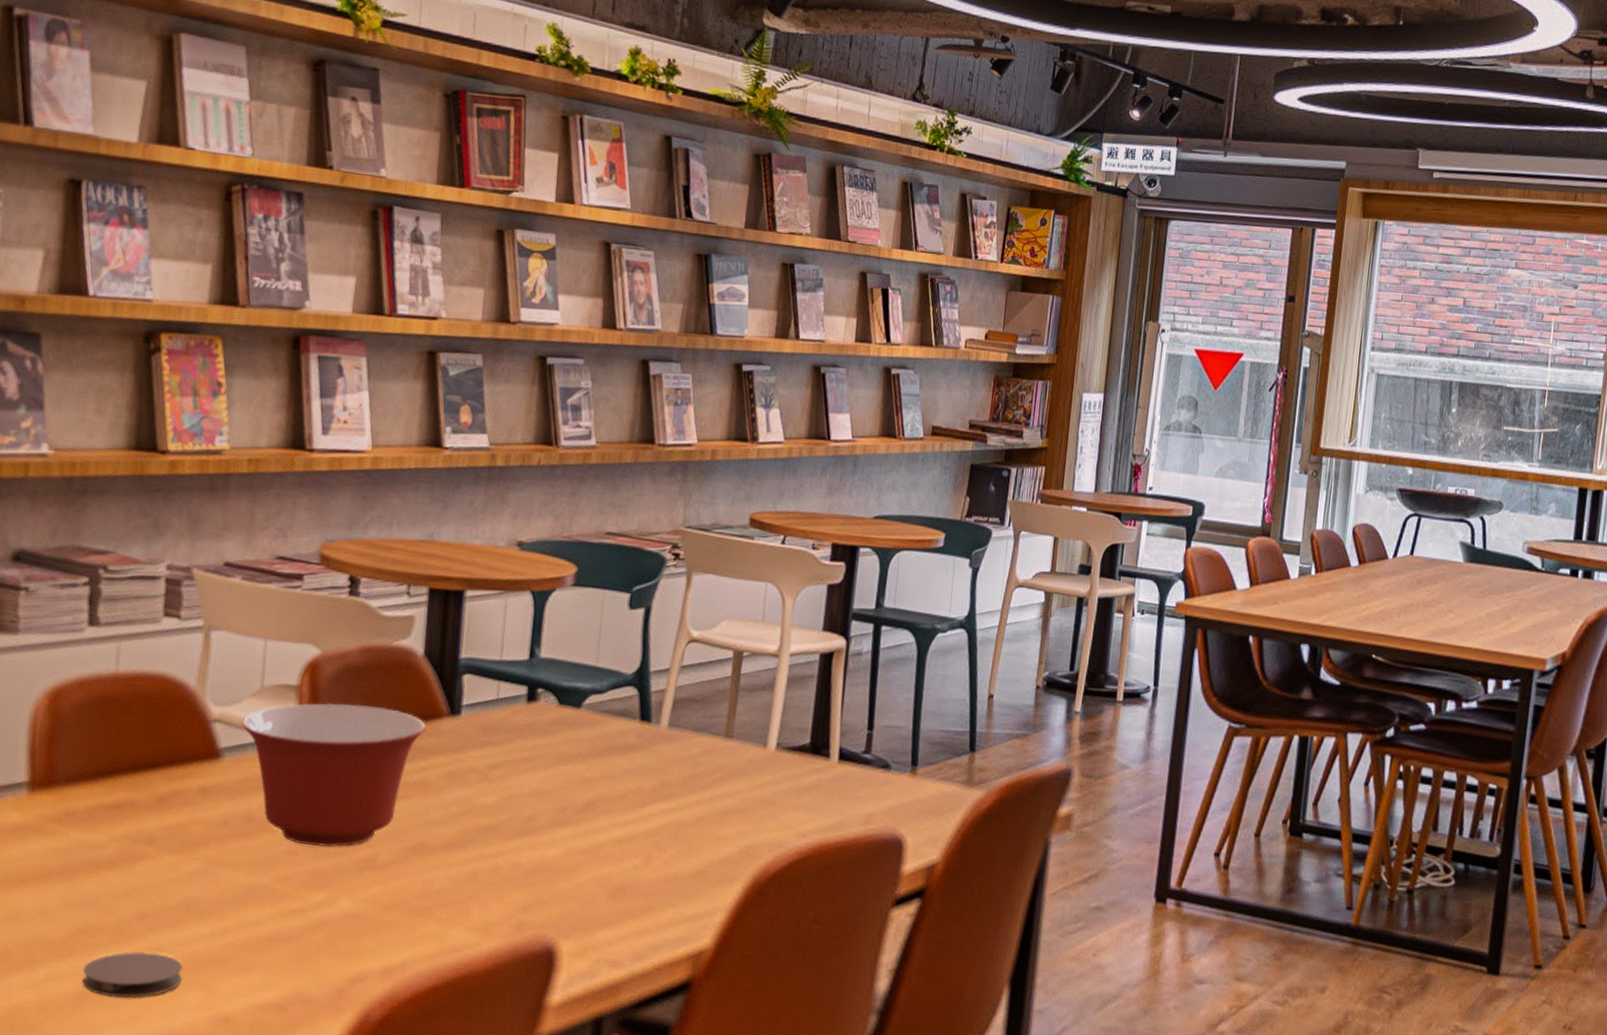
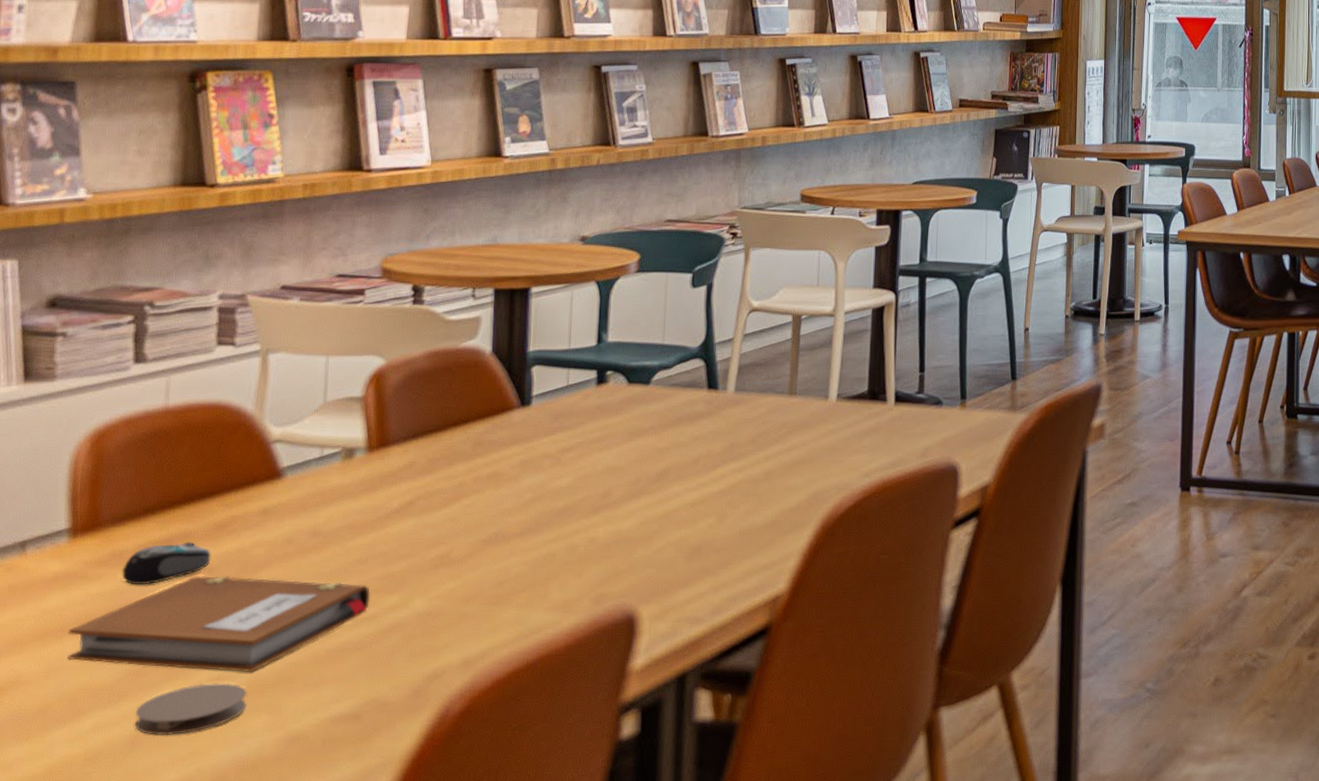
notebook: none [25,845,299,948] -> present [68,575,370,672]
computer mouse: none [73,809,154,848] -> present [121,542,211,586]
mixing bowl: present [242,703,427,848] -> none [304,408,498,552]

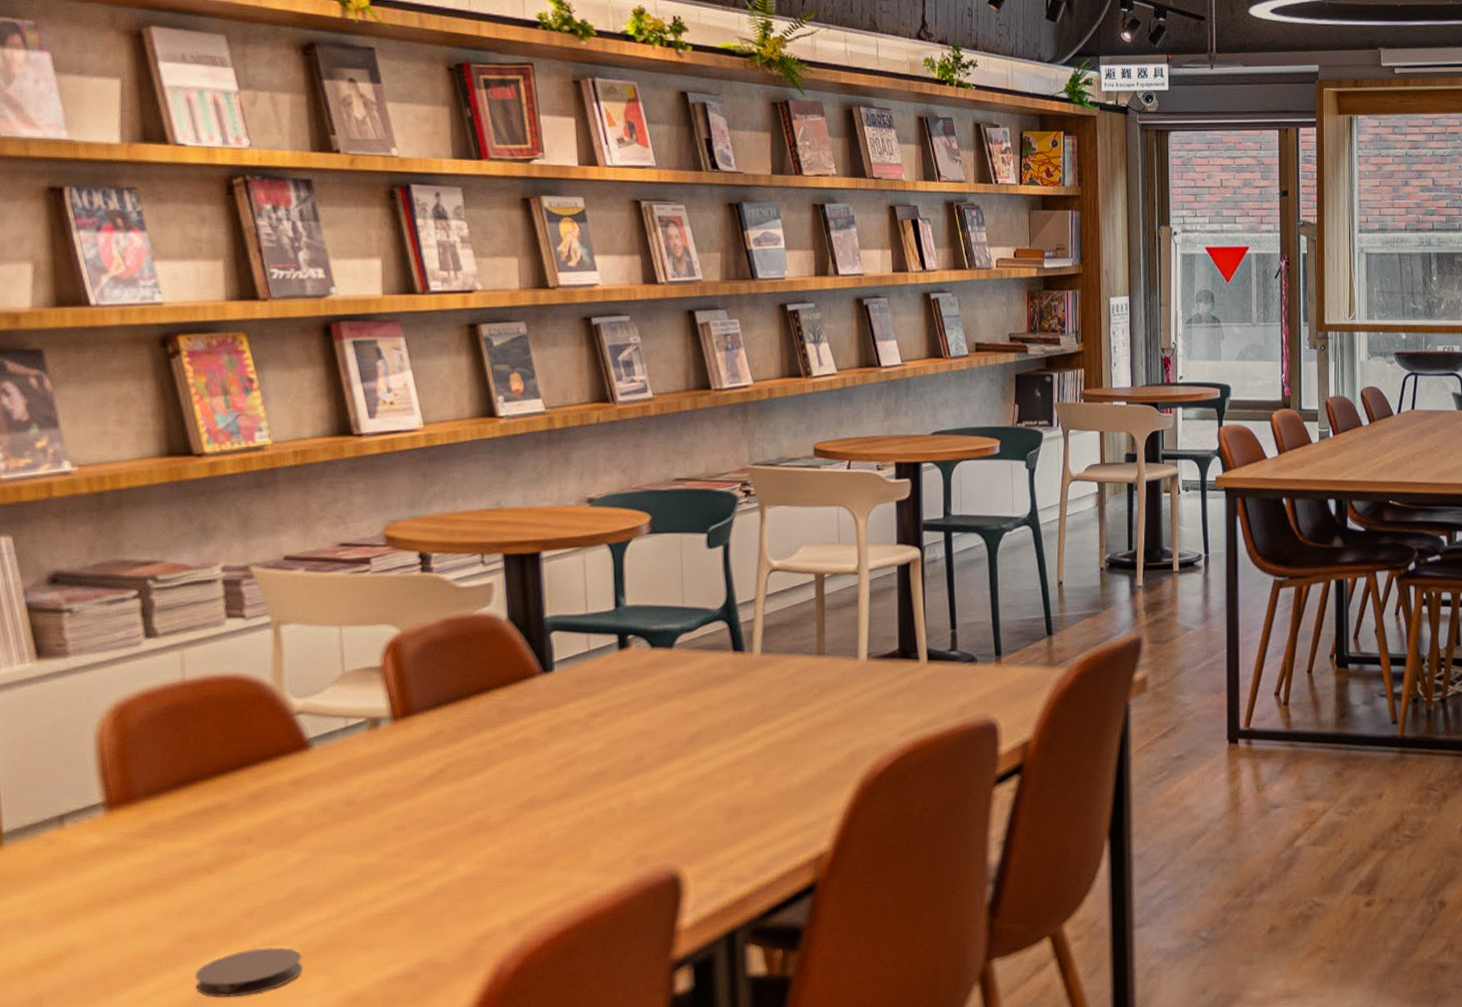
notebook: present [68,575,370,672] -> none [118,845,412,936]
computer mouse: present [121,542,211,586] -> none [161,813,249,856]

